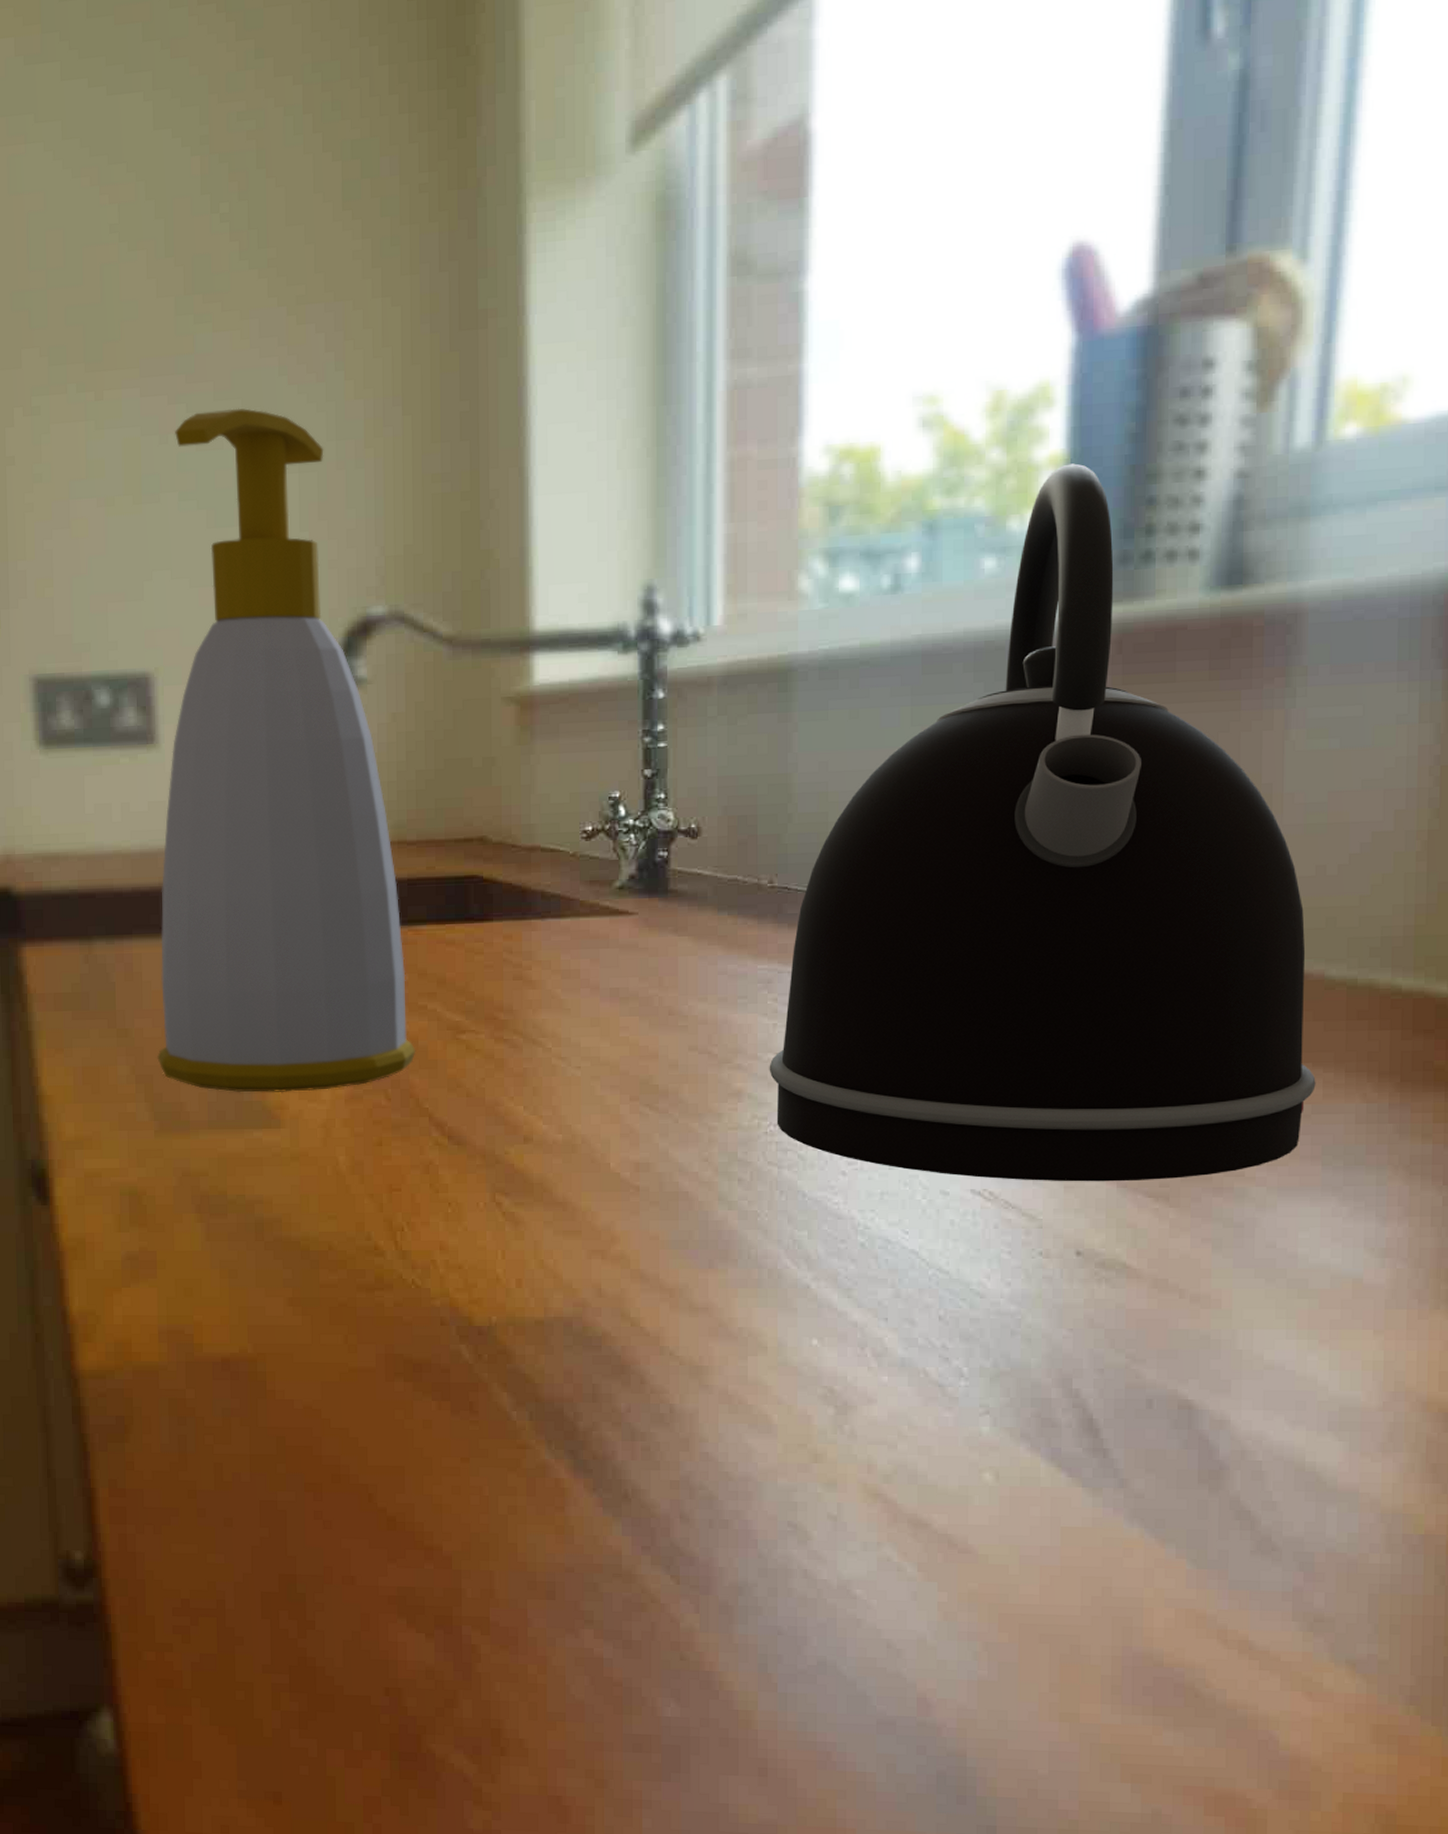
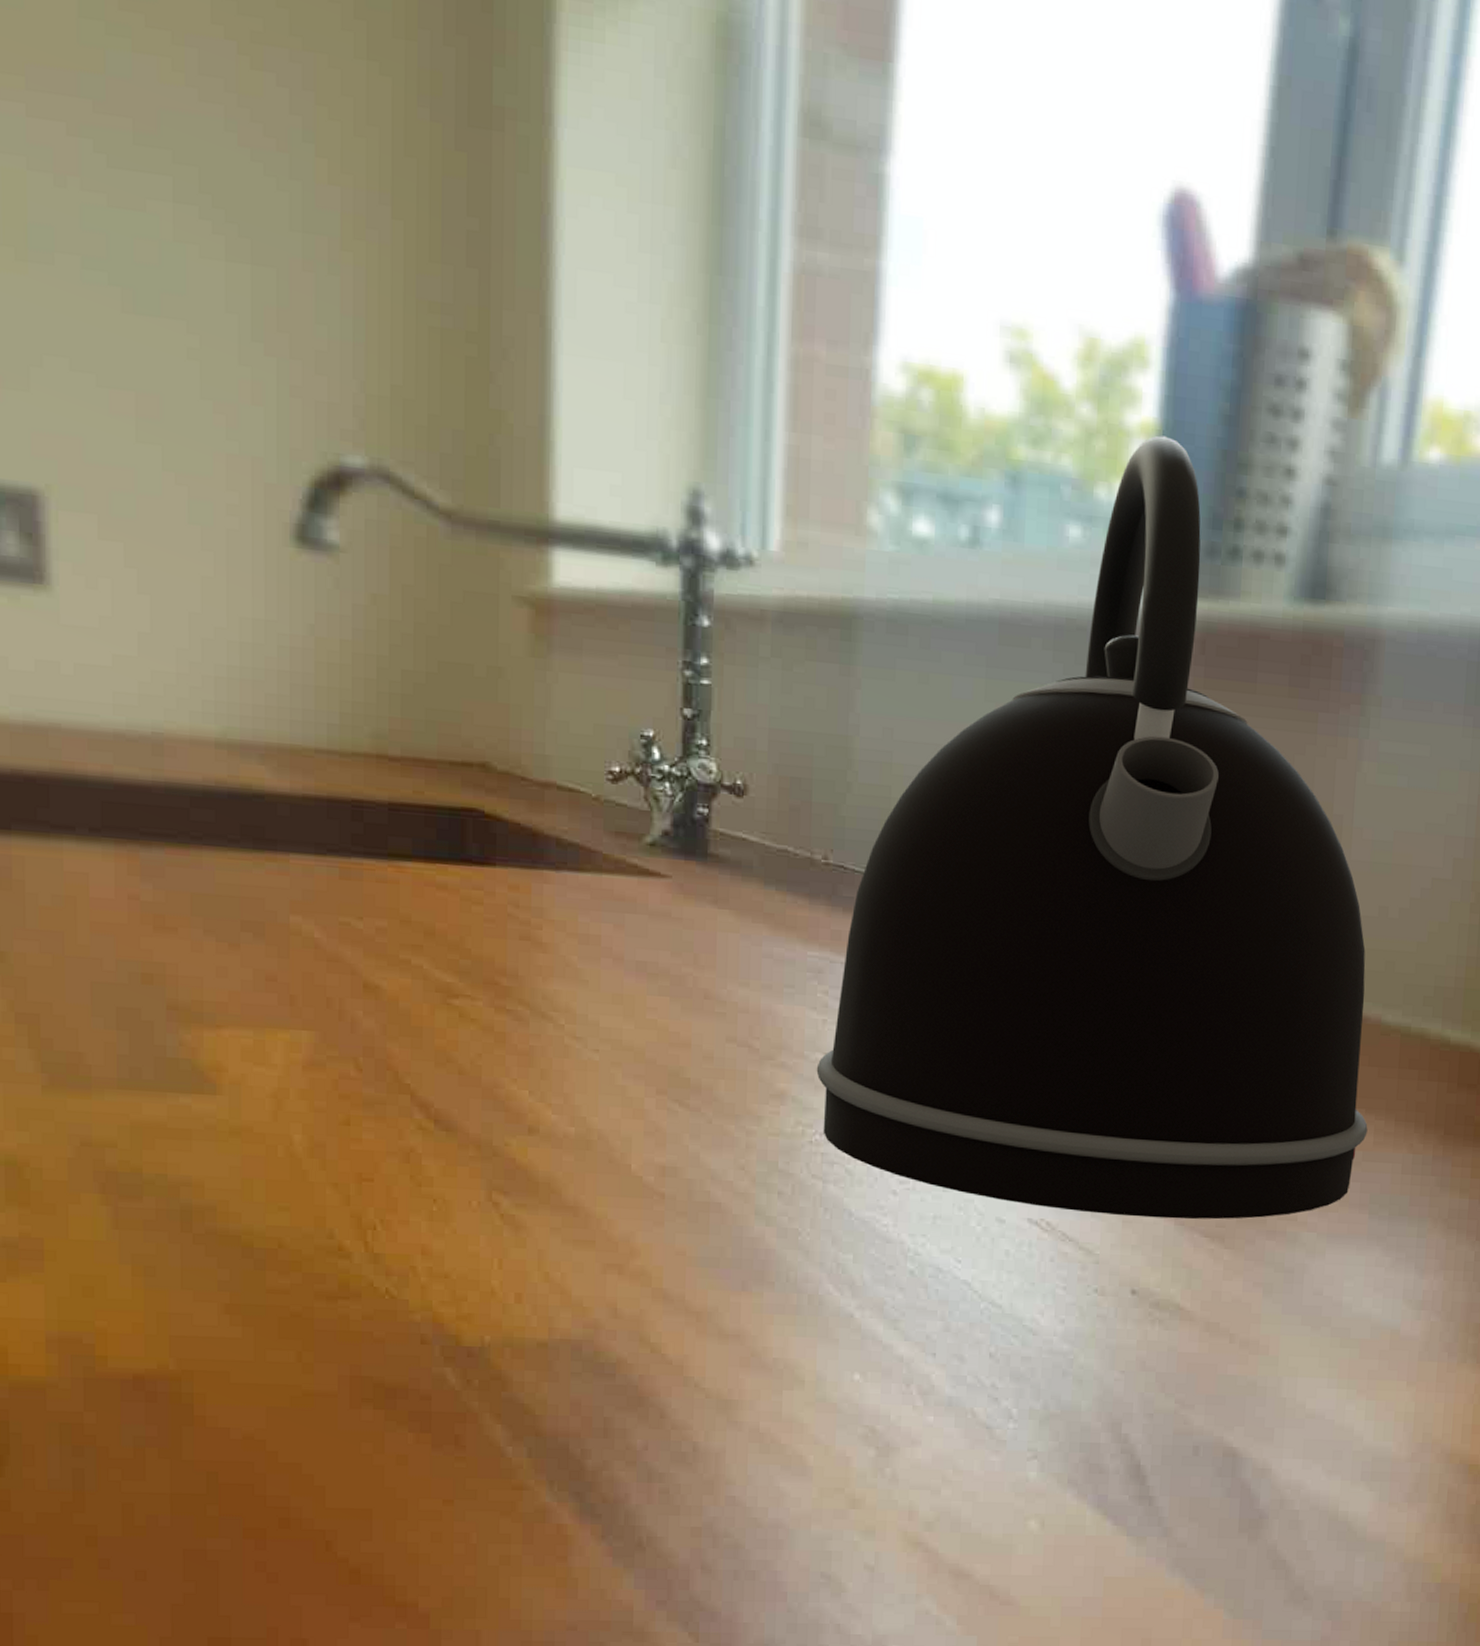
soap bottle: present [157,408,416,1093] -> none [46,155,396,1053]

